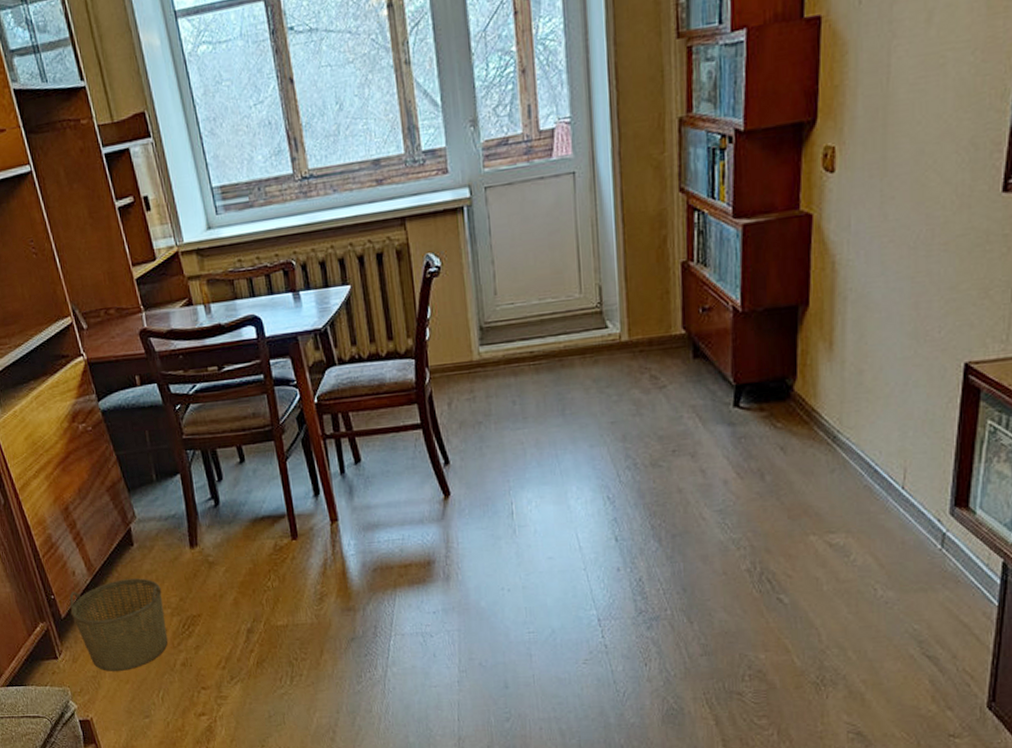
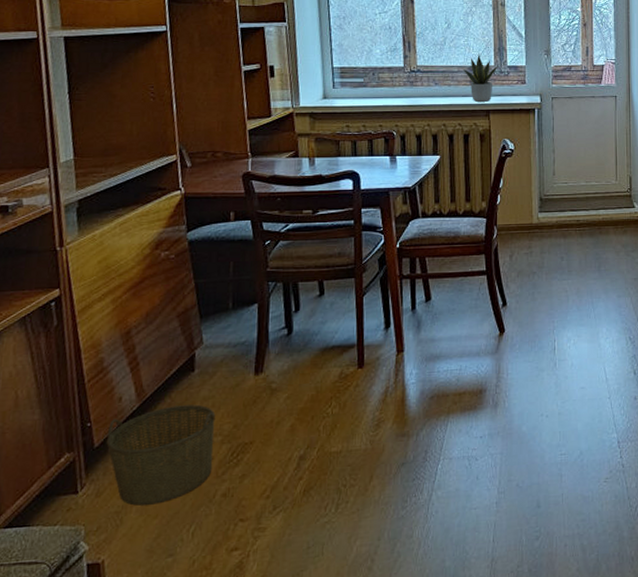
potted plant: none [366,140,412,208] -> present [464,54,500,102]

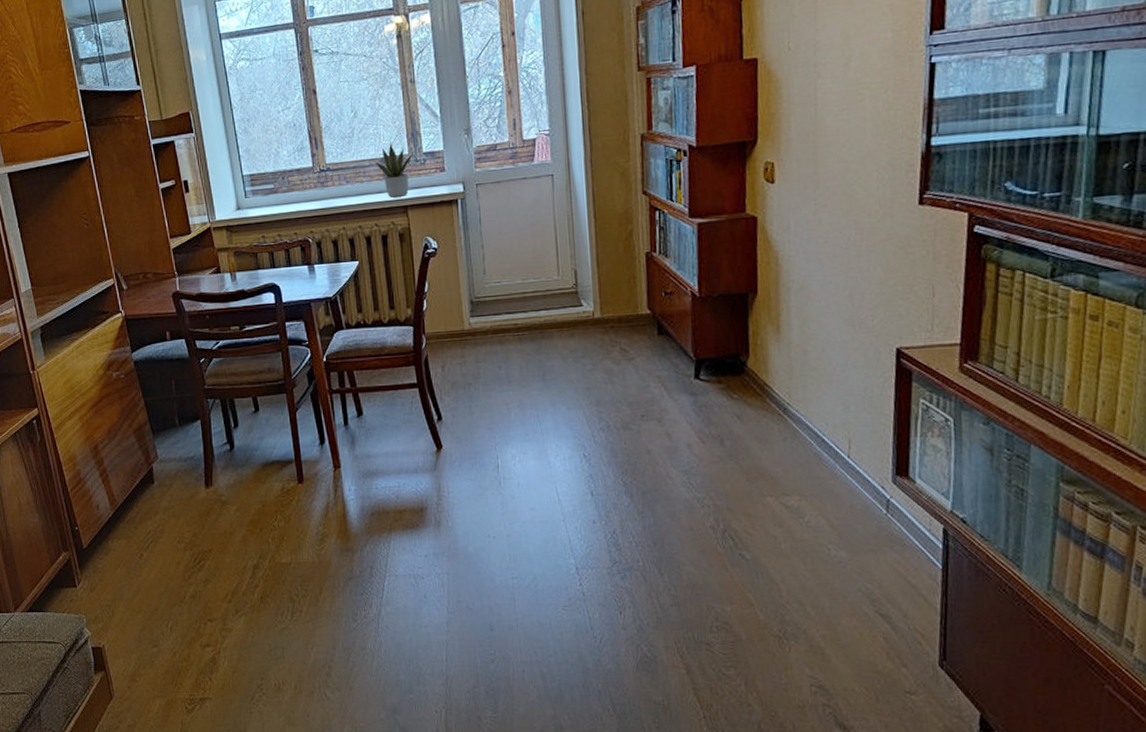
basket: present [106,404,216,506] -> none [91,514,180,601]

